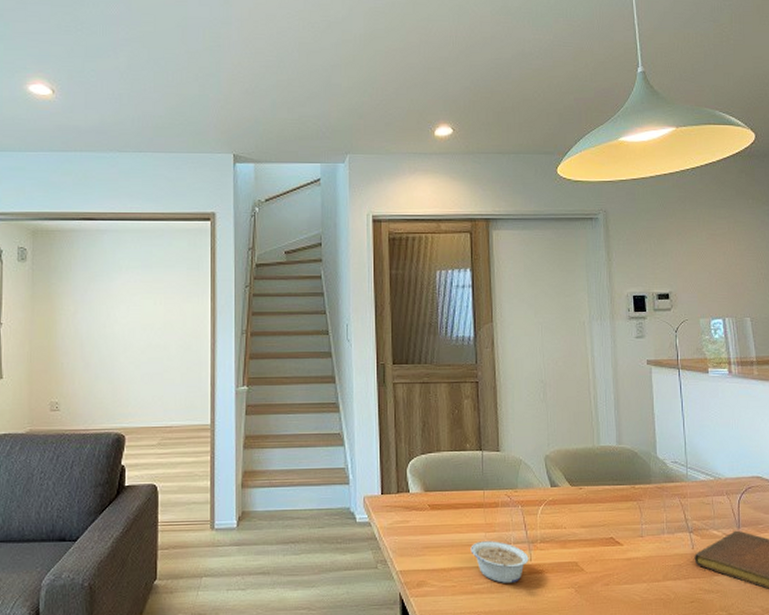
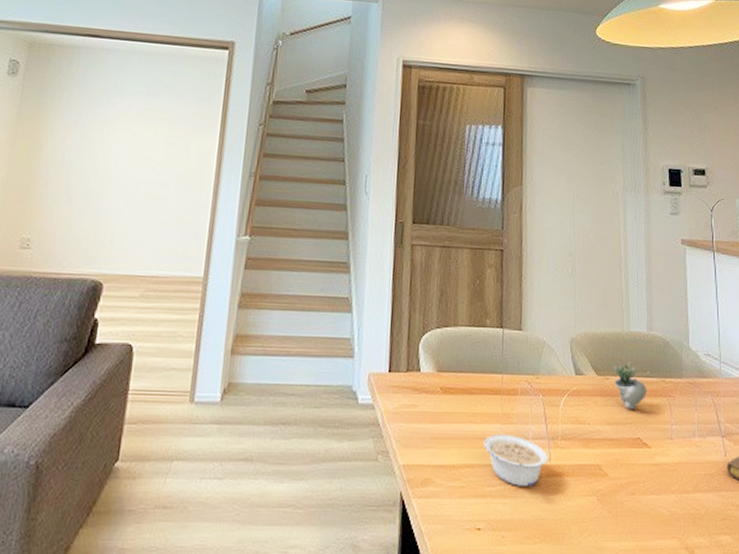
succulent plant: none [585,473,620,514] -> present [613,362,650,410]

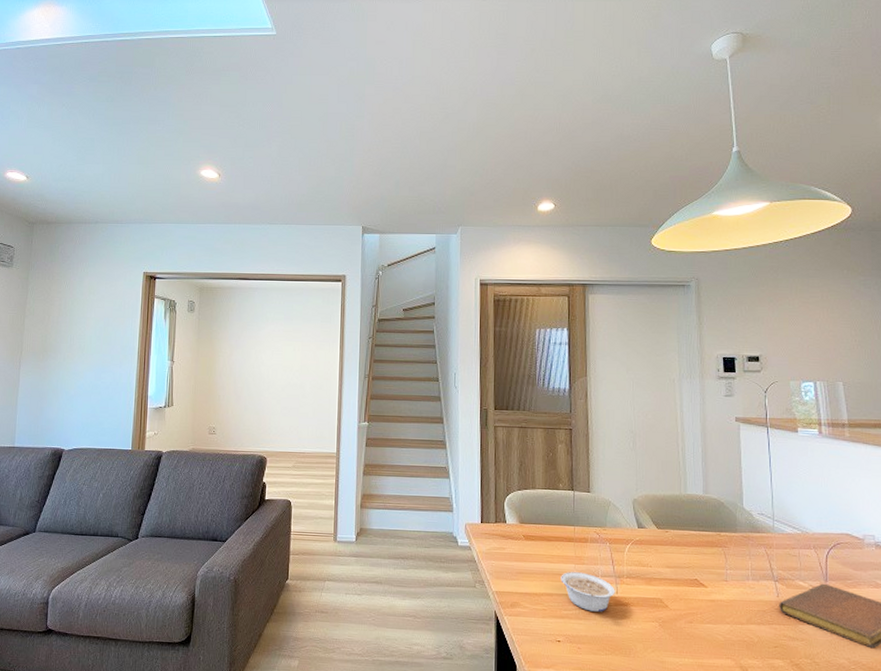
succulent plant: present [613,362,650,410] -> none [672,518,706,557]

